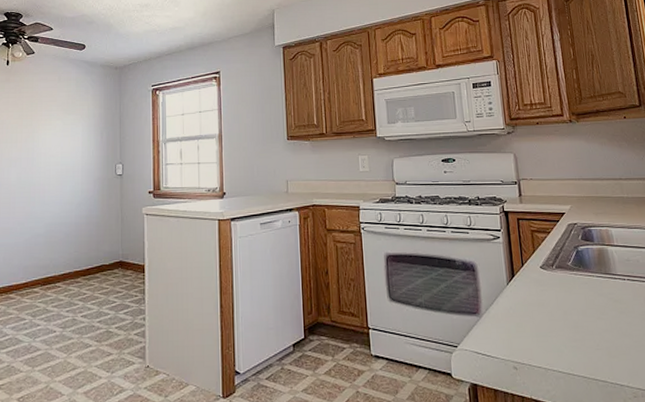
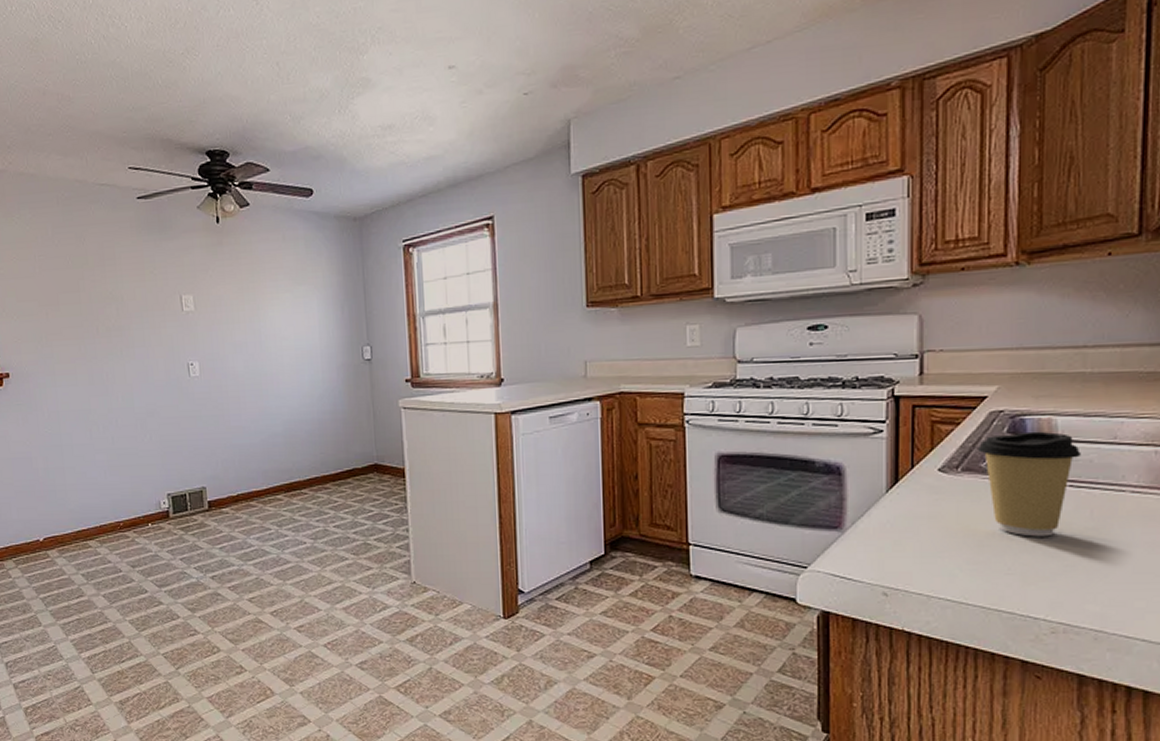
coffee cup: none [564,238,631,319] -> present [978,431,1080,537]

